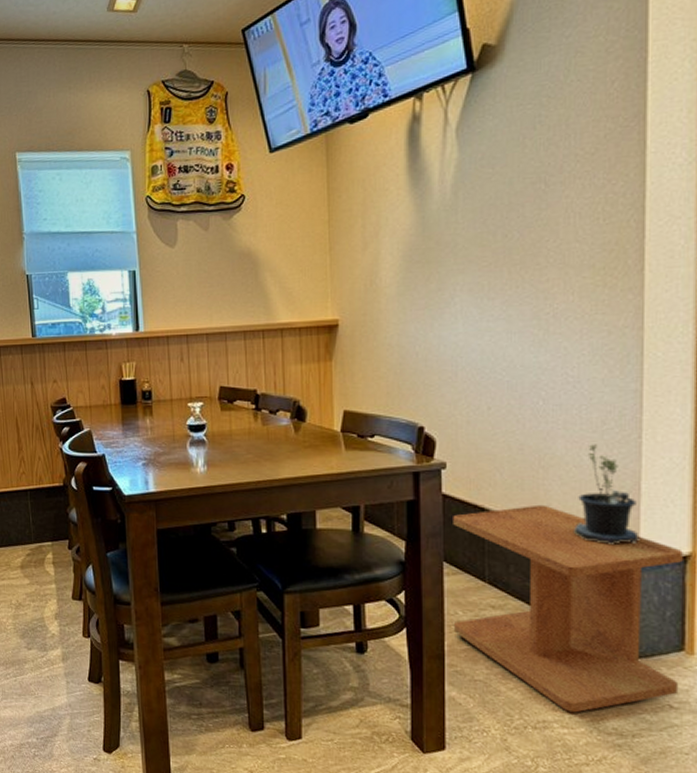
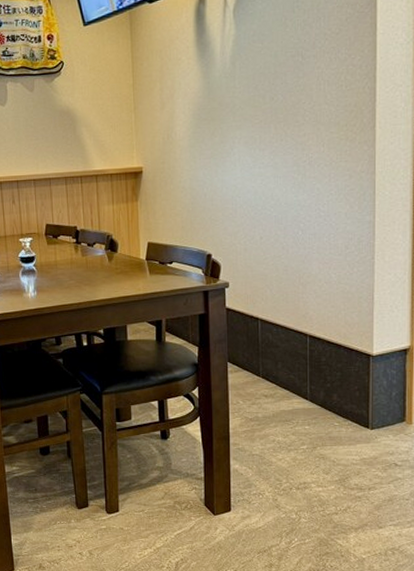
side table: present [453,504,683,713] -> none [235,313,404,475]
potted plant: present [573,444,640,544] -> none [324,264,373,342]

